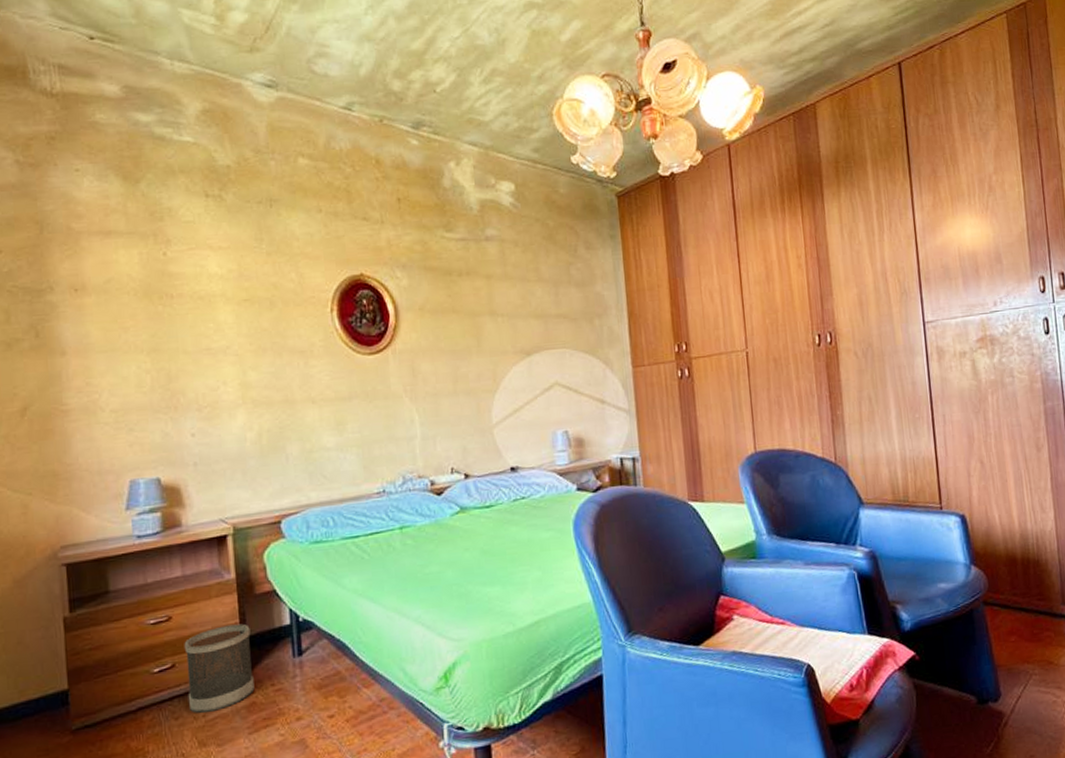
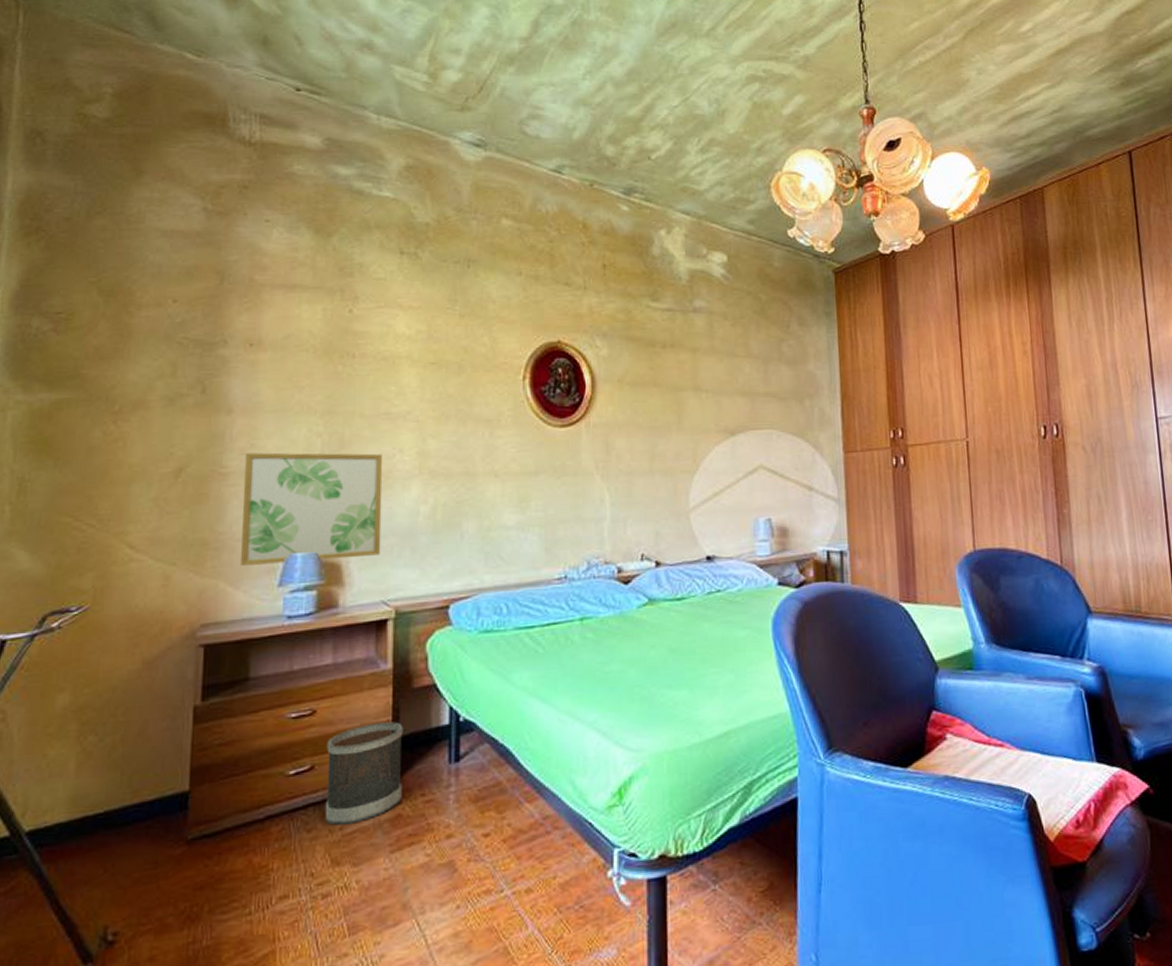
wall art: none [82,387,215,493] -> present [241,452,383,566]

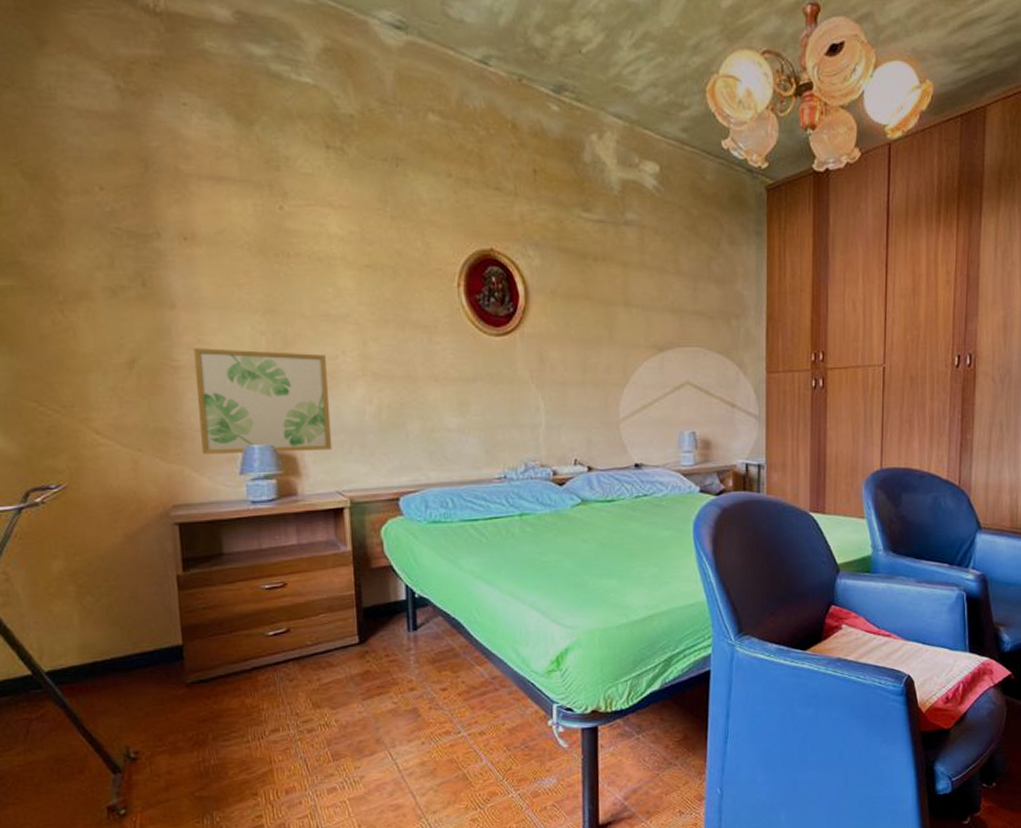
wastebasket: present [324,721,403,825] -> none [299,595,369,677]

